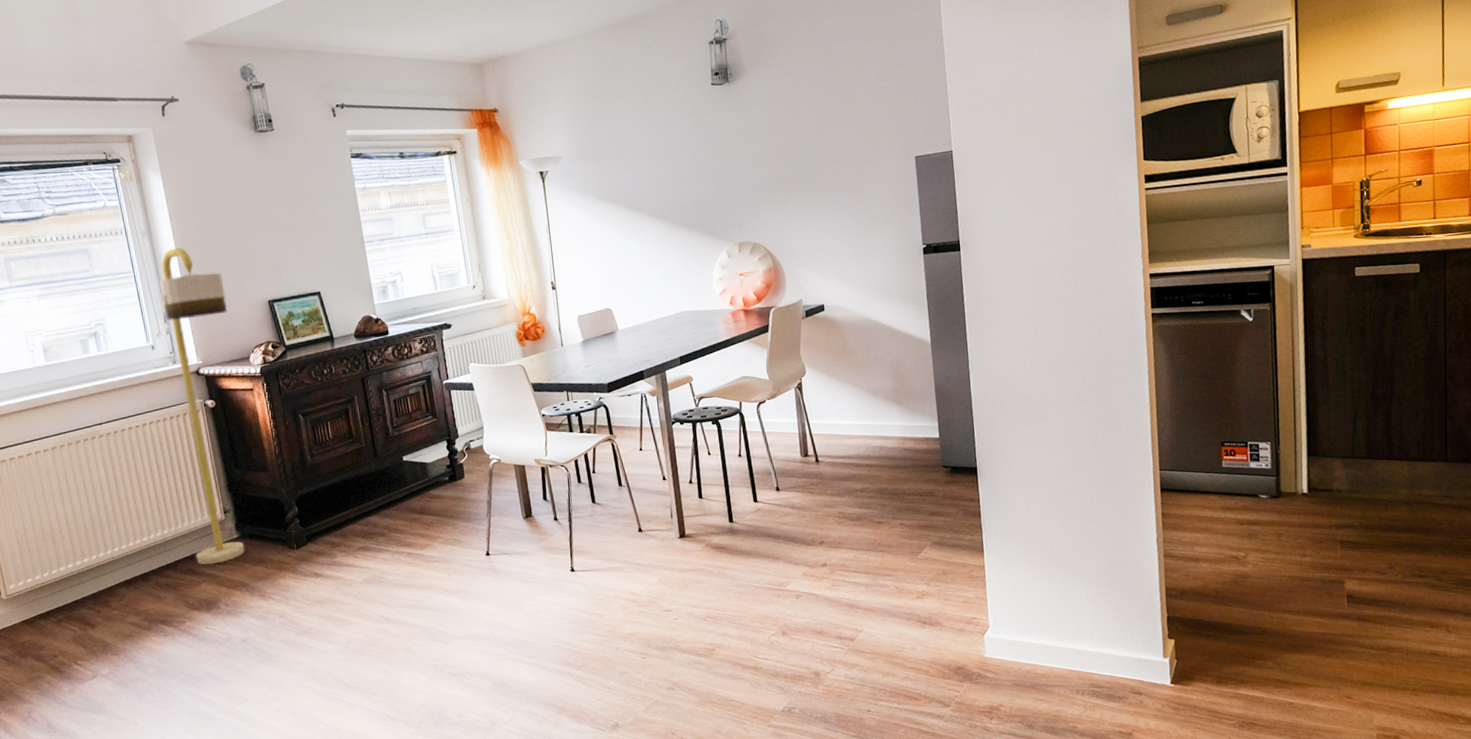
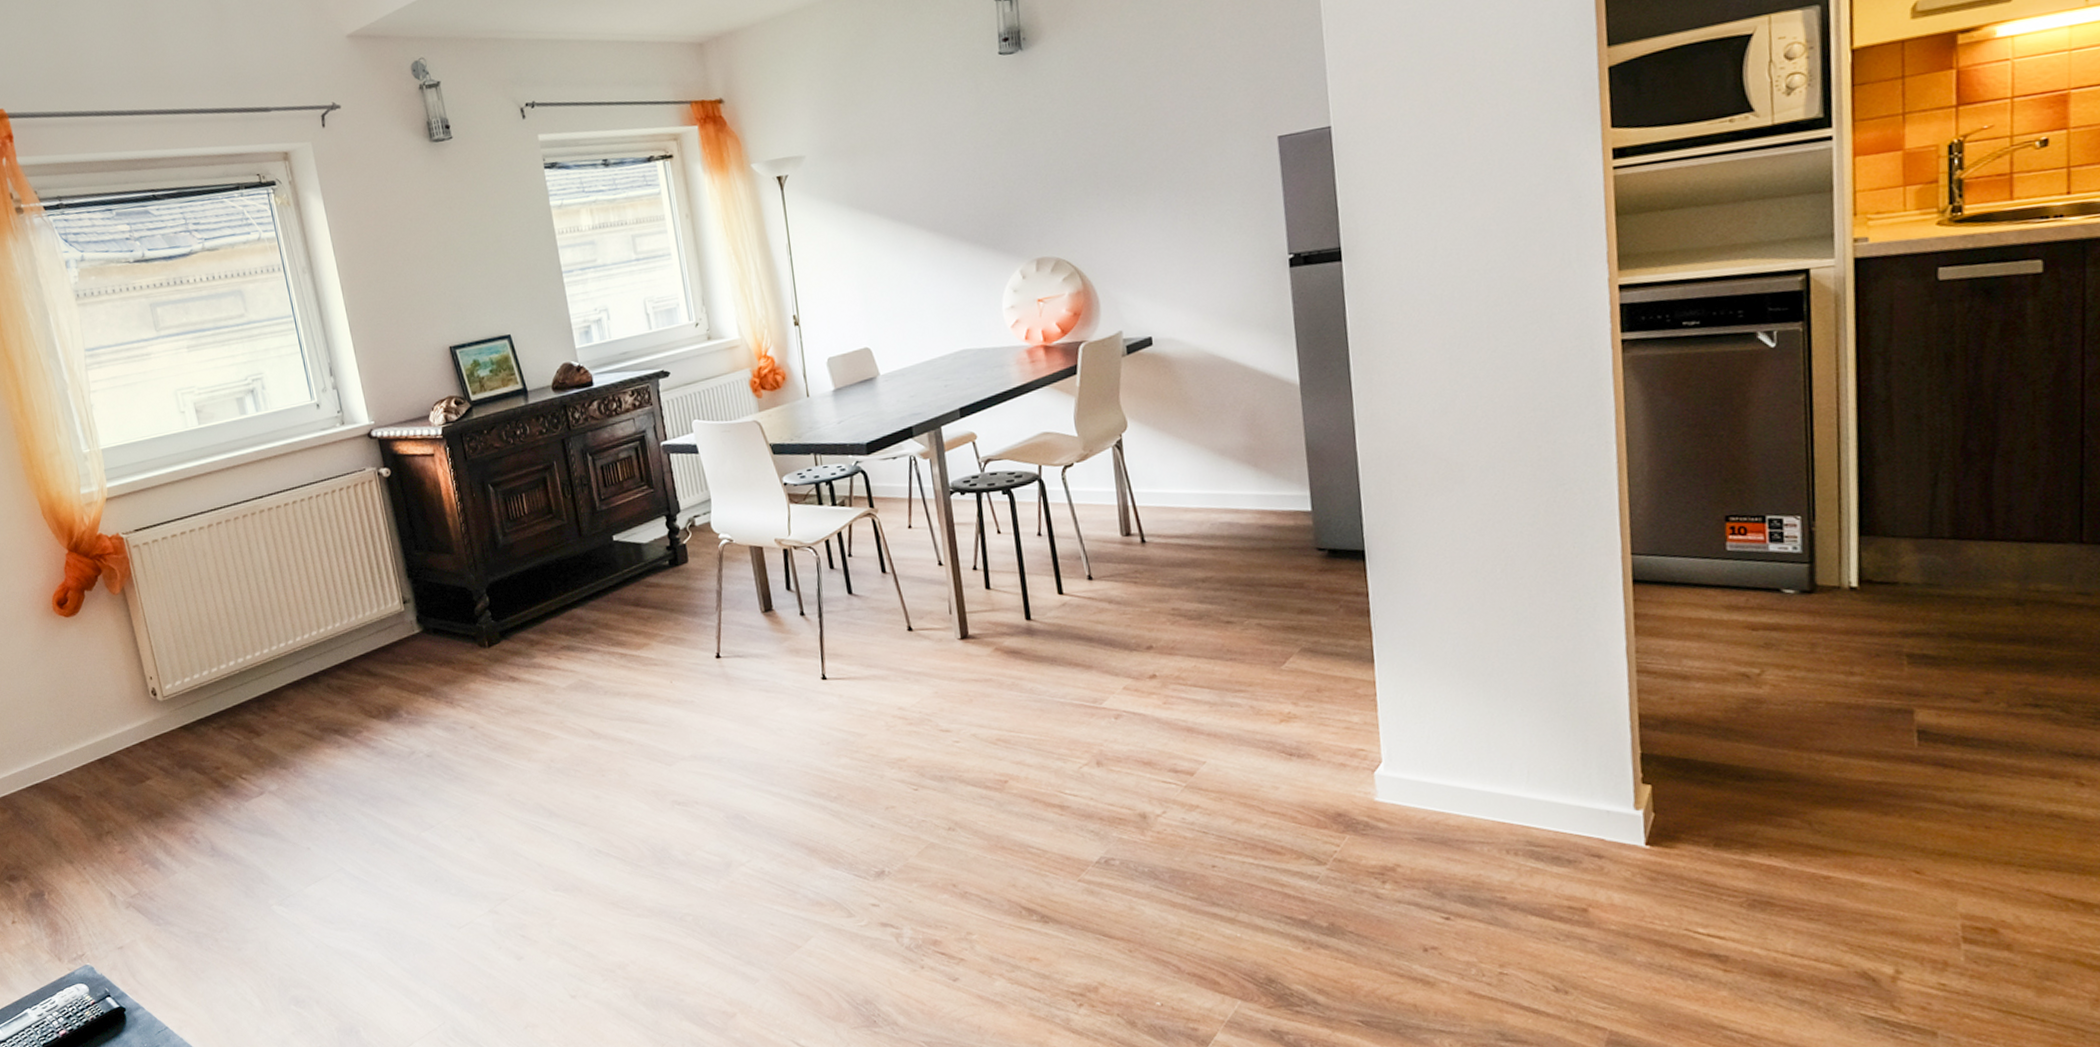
floor lamp: present [159,247,245,565] -> none [323,285,429,665]

